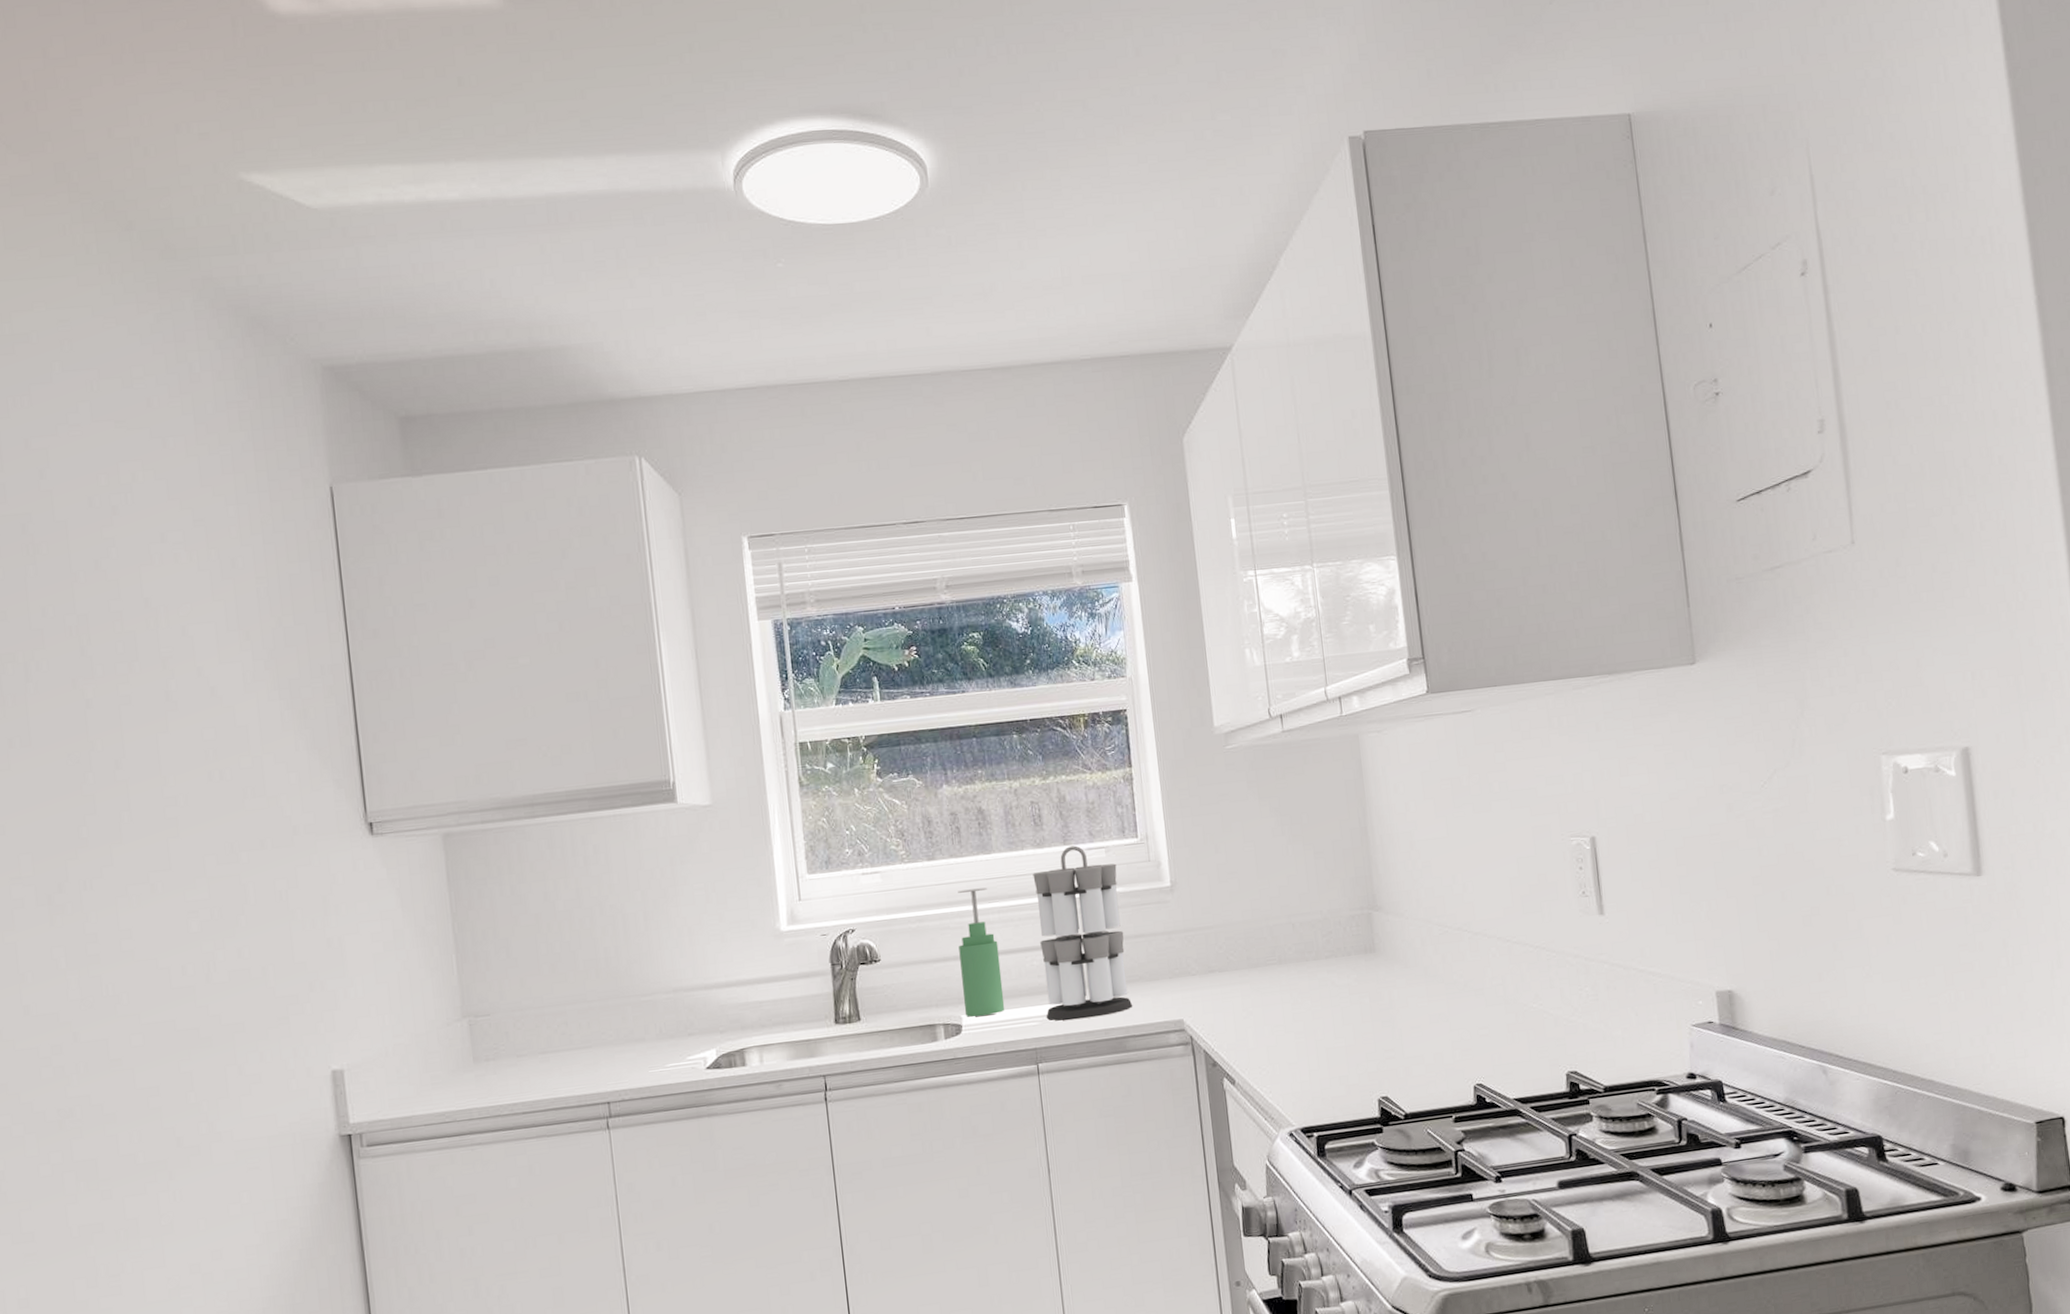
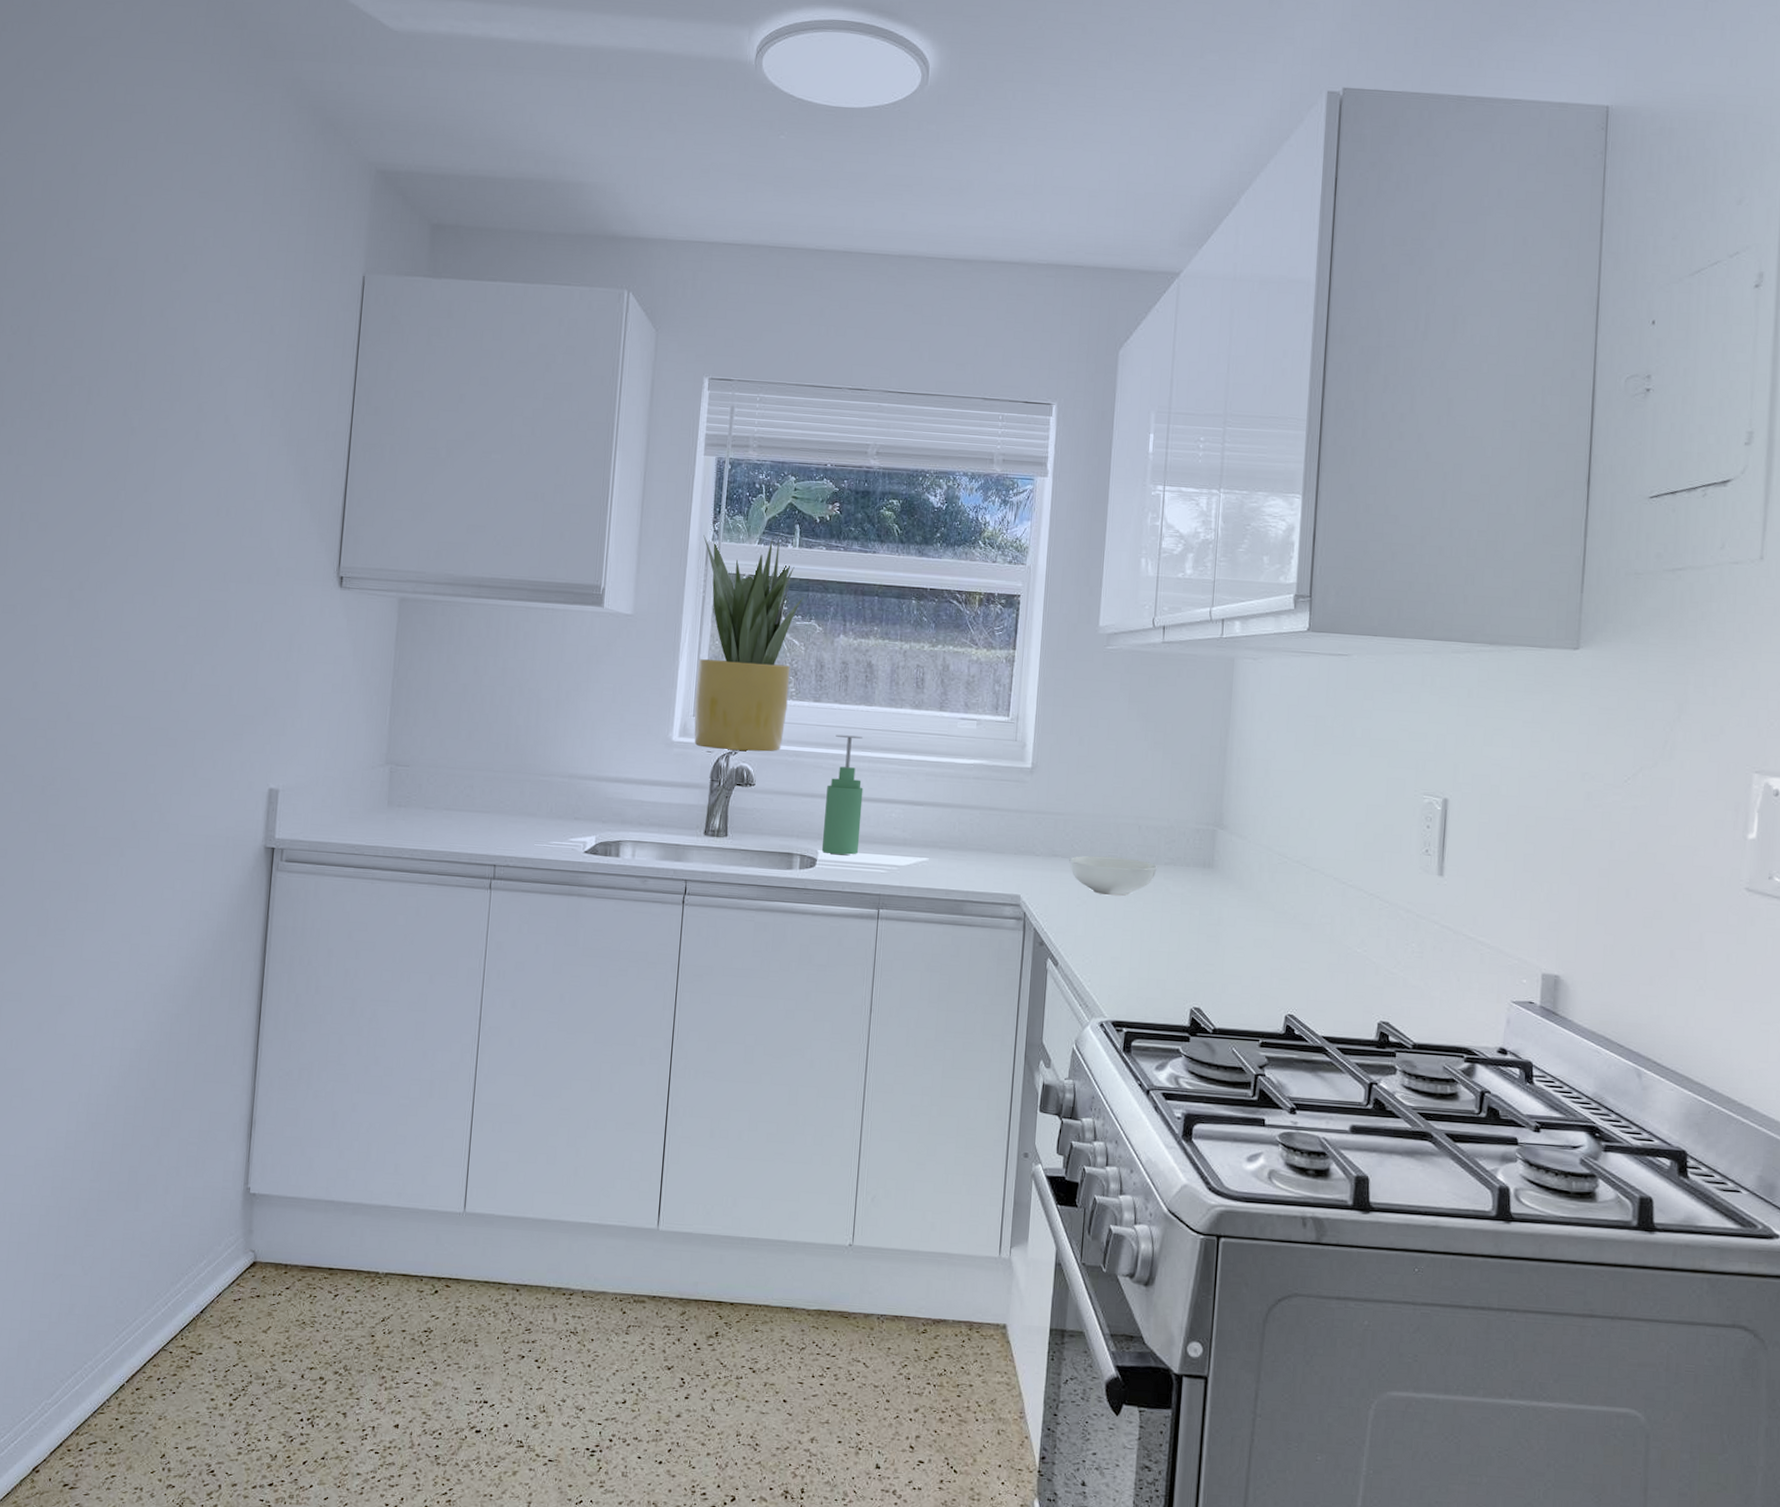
planter: none [774,690,902,932] -> present [694,534,804,752]
spice rack: present [1033,845,1133,1021] -> none [894,713,985,877]
bowl: none [1227,958,1320,1002] -> present [1069,855,1158,897]

